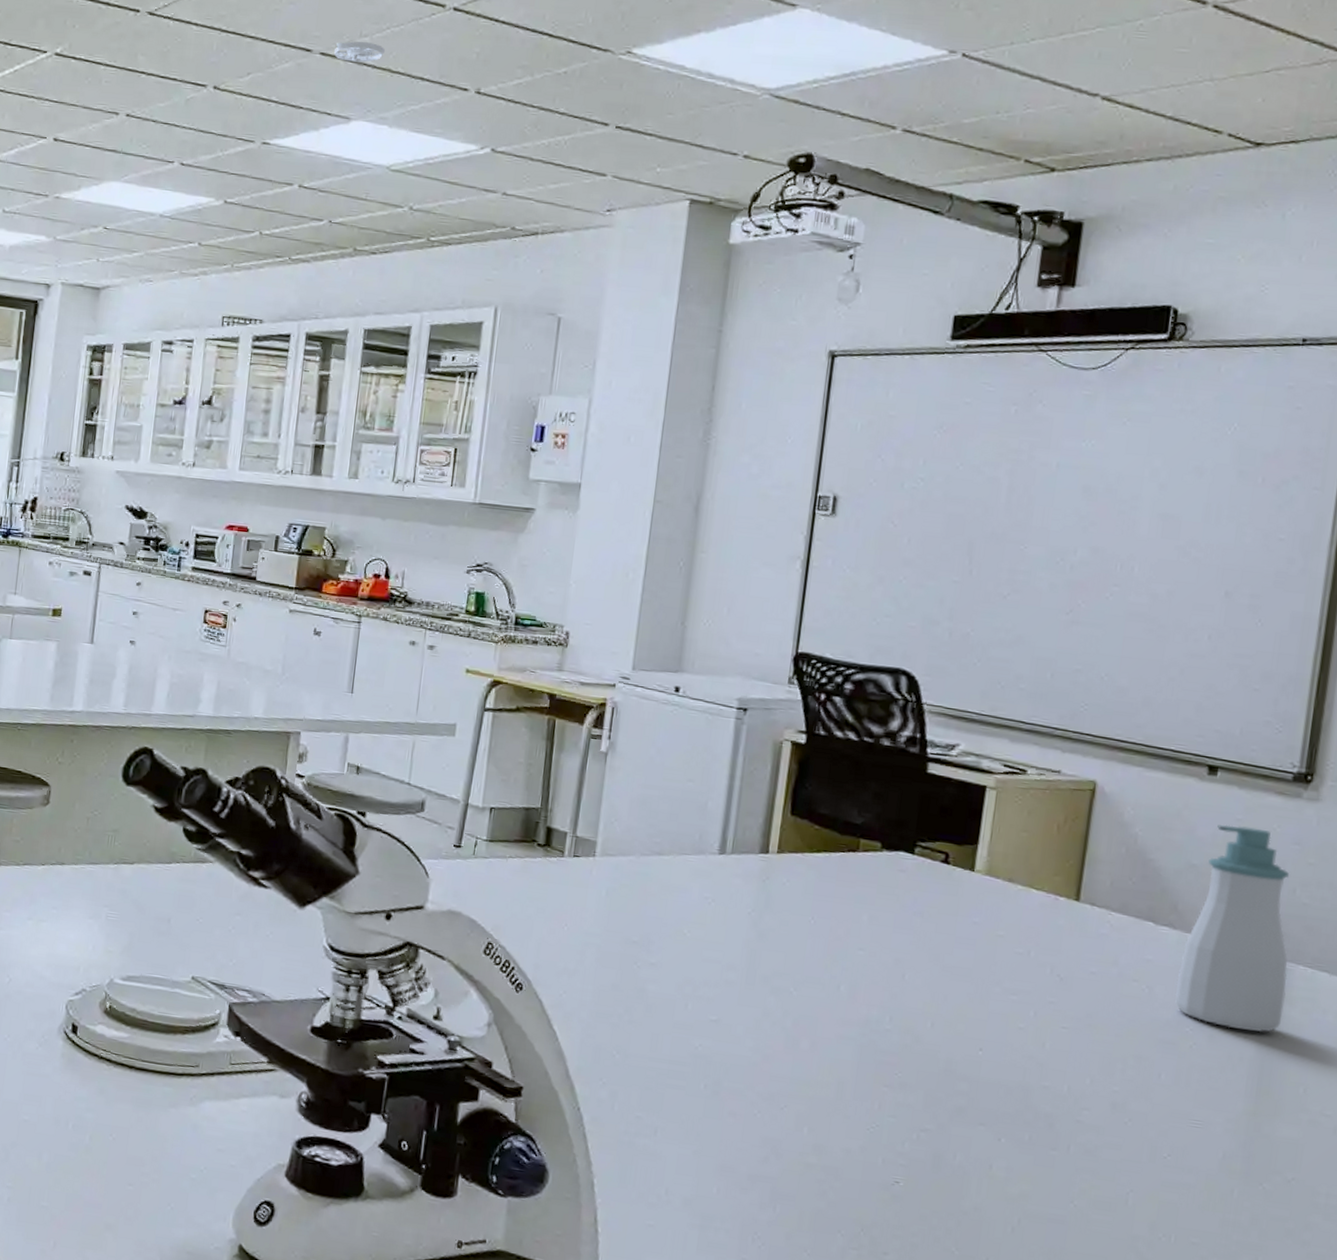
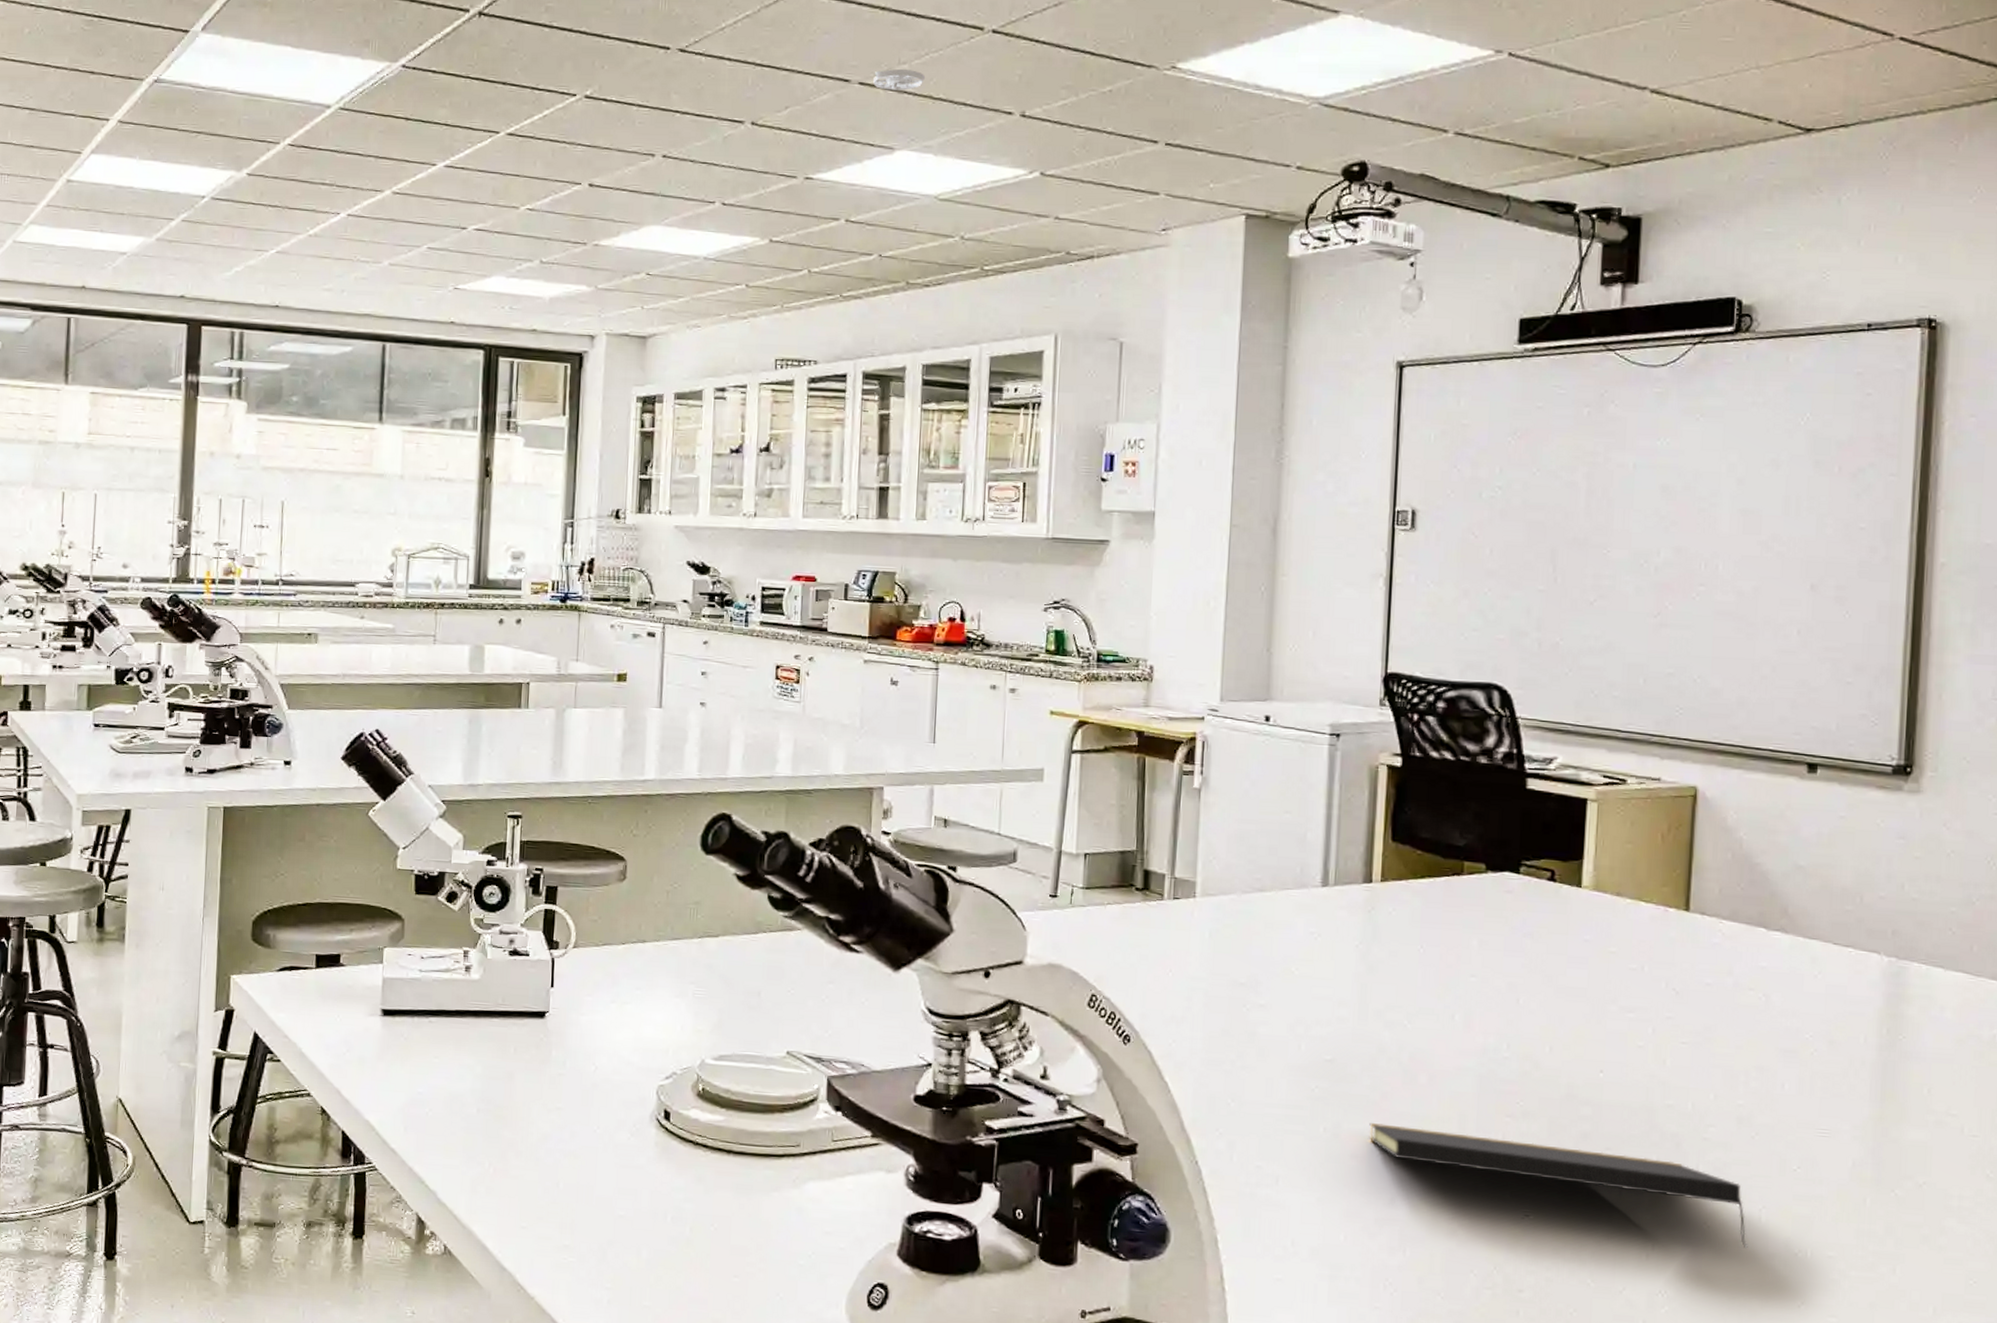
notepad: none [748,1083,1113,1228] -> present [1369,1123,1748,1248]
soap bottle: present [1175,824,1289,1032] -> none [1792,823,1903,1034]

